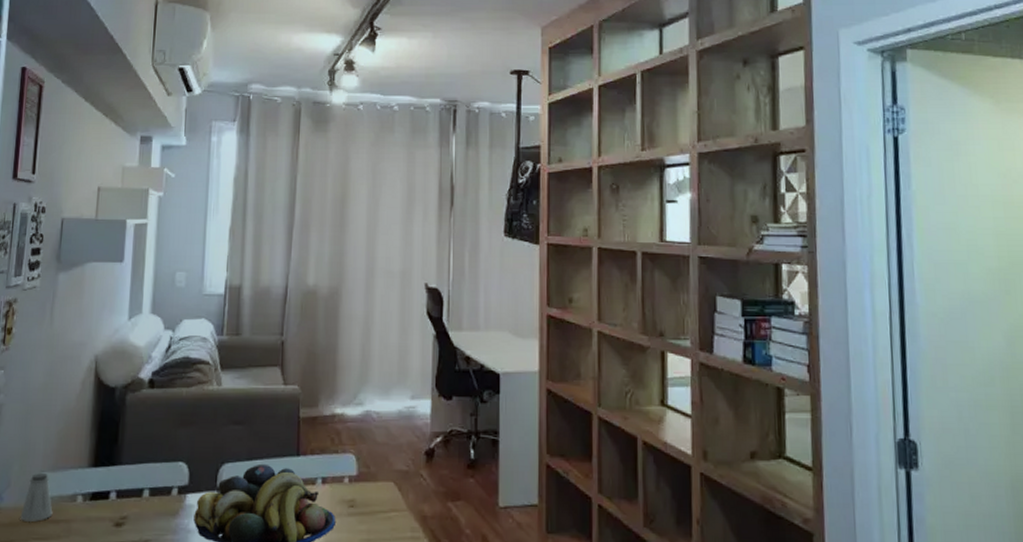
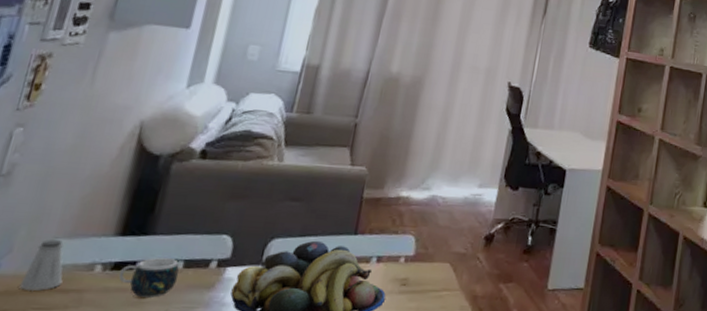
mug: none [97,487,147,526] -> present [118,258,179,298]

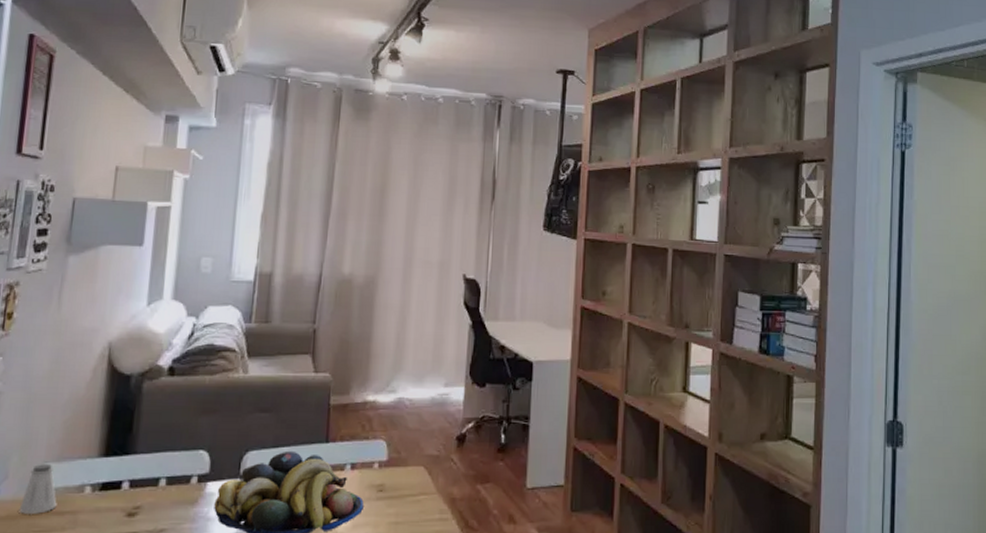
mug: present [118,258,179,298] -> none [107,476,163,515]

